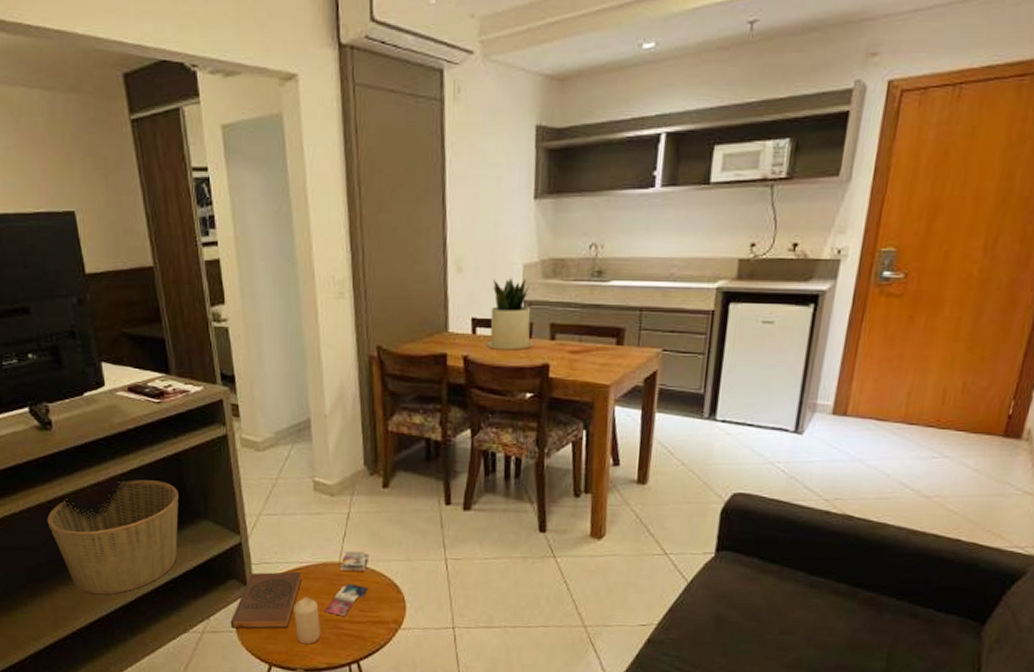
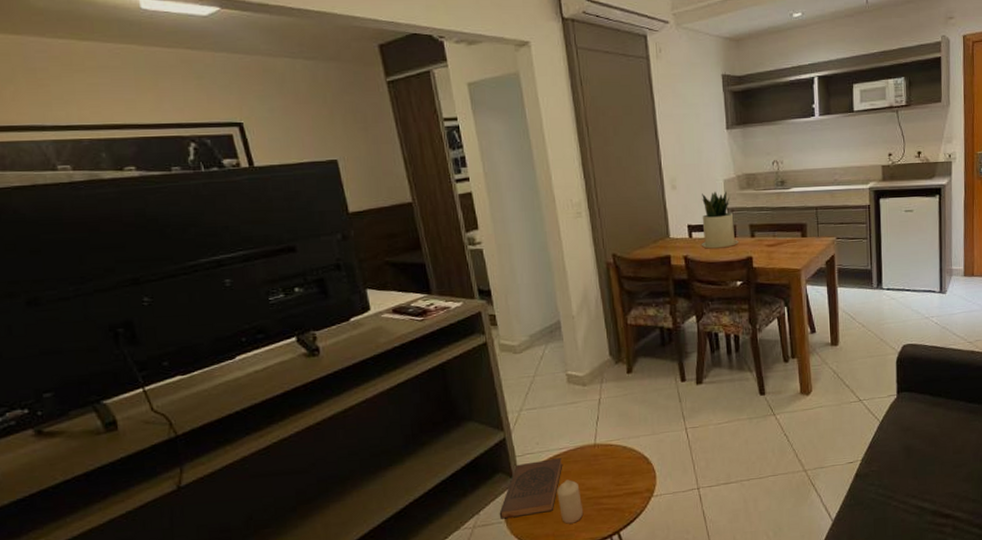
basket: present [47,480,179,595] -> none [316,391,446,507]
magazine: present [325,550,370,616] -> none [585,431,623,493]

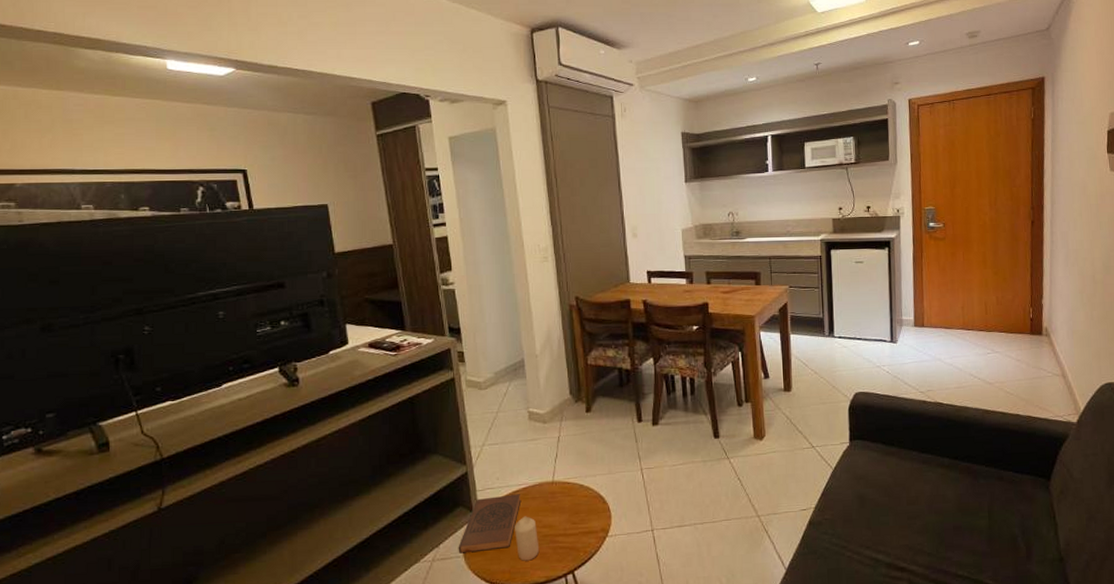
planter: present [701,191,739,250] -> none [659,240,695,295]

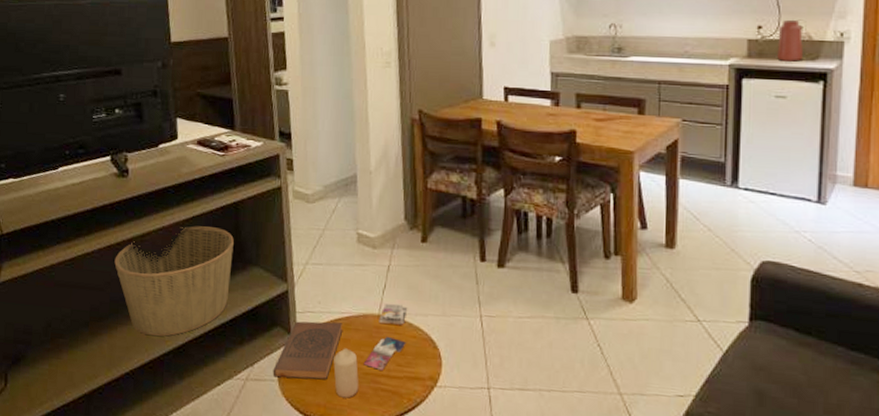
basket: none [290,423,412,536] -> present [114,226,234,337]
magazine: none [542,469,579,531] -> present [363,303,408,370]
vase: none [854,201,872,234] -> present [777,19,803,62]

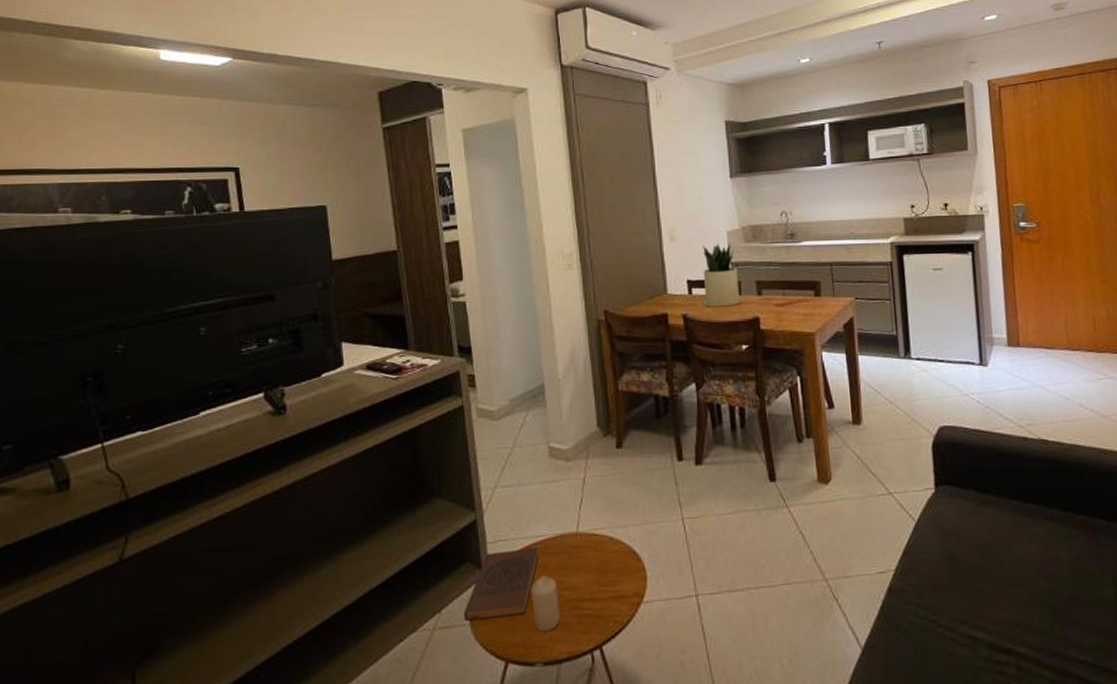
basket: present [114,226,234,337] -> none [271,459,412,596]
magazine: present [363,303,408,370] -> none [563,518,608,594]
planter: none [517,53,561,118] -> present [701,243,744,308]
vase: present [777,19,803,62] -> none [928,197,952,236]

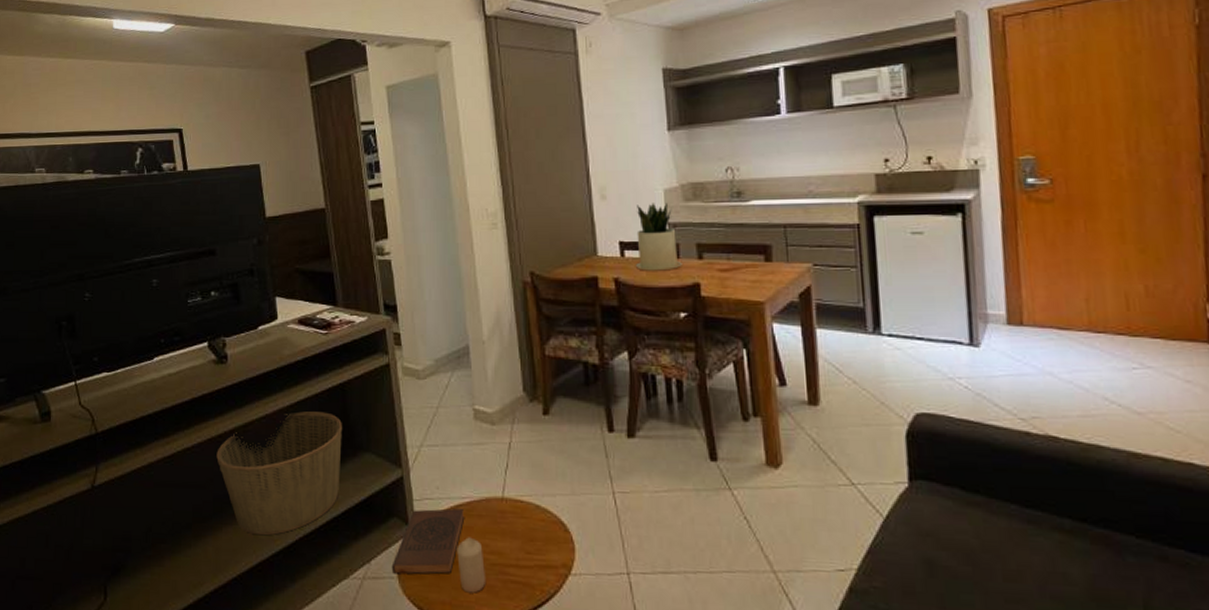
basket: none [271,459,412,596] -> present [216,411,342,536]

